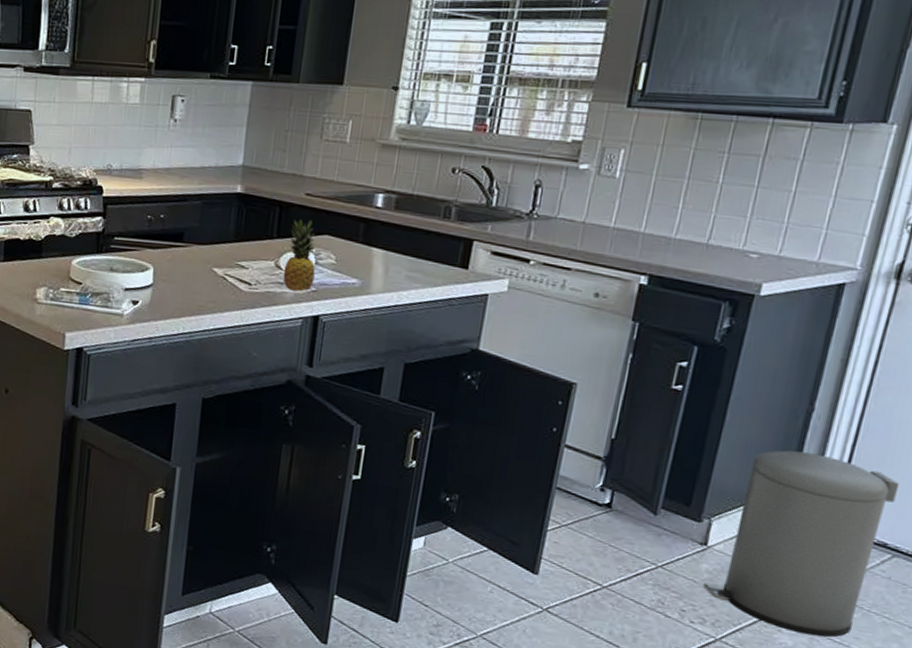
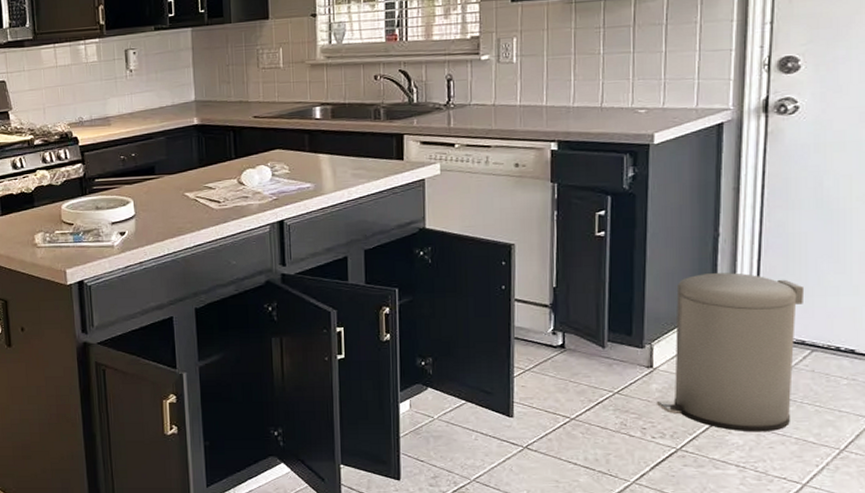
fruit: present [283,219,316,292] -> none [245,139,274,202]

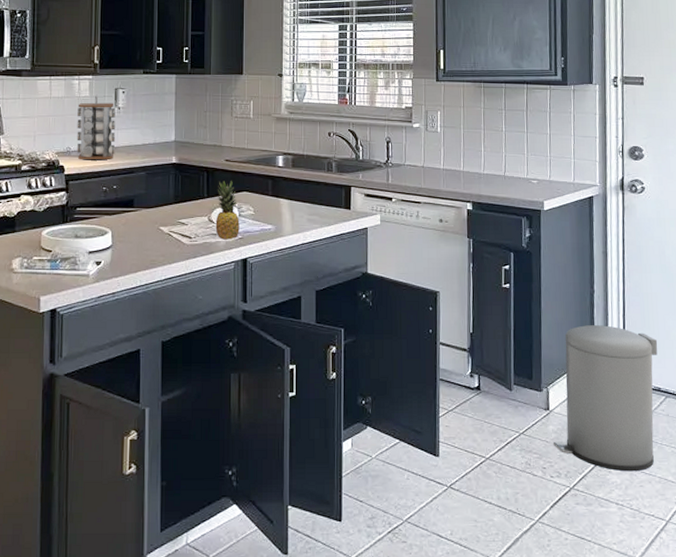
spice rack: none [86,58,131,130] -> present [76,94,116,161]
fruit: none [245,139,274,202] -> present [215,181,240,240]

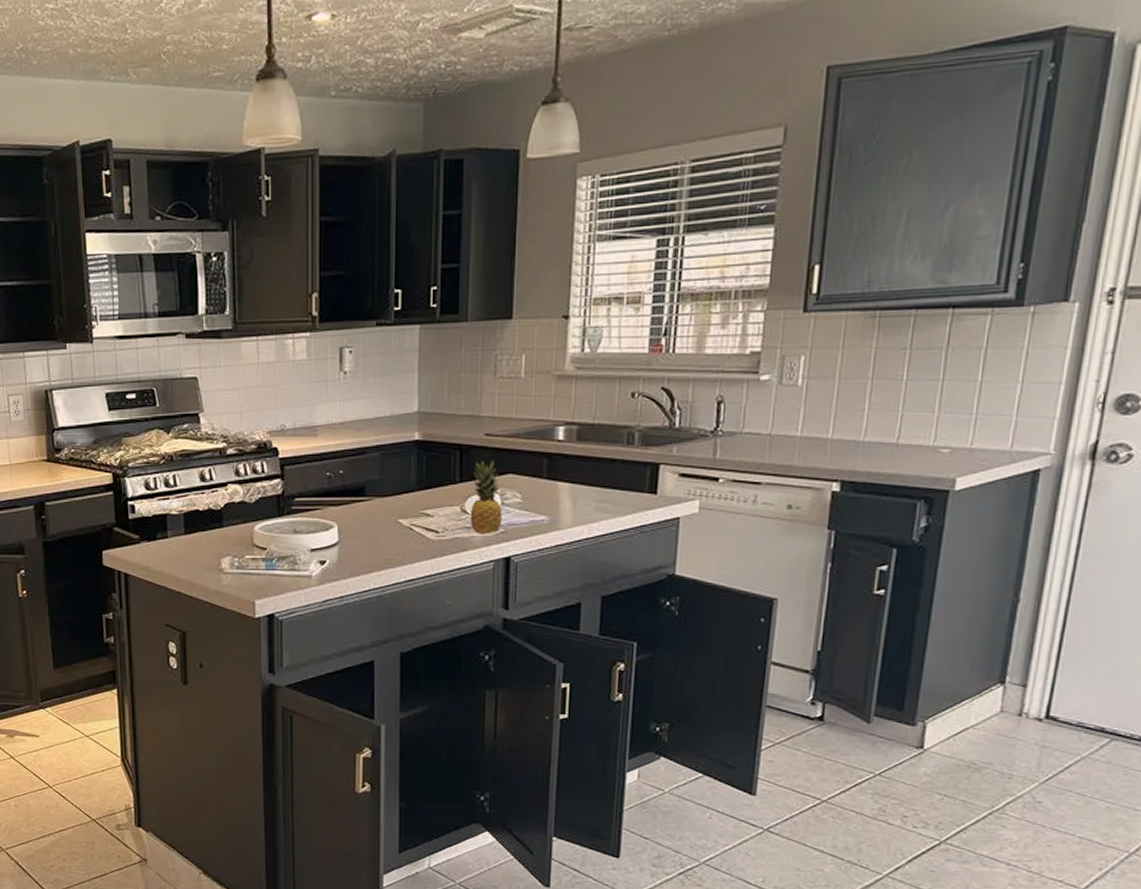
spice rack: present [76,94,116,161] -> none [292,356,342,440]
pedal bin: present [552,325,658,472] -> none [922,644,1112,828]

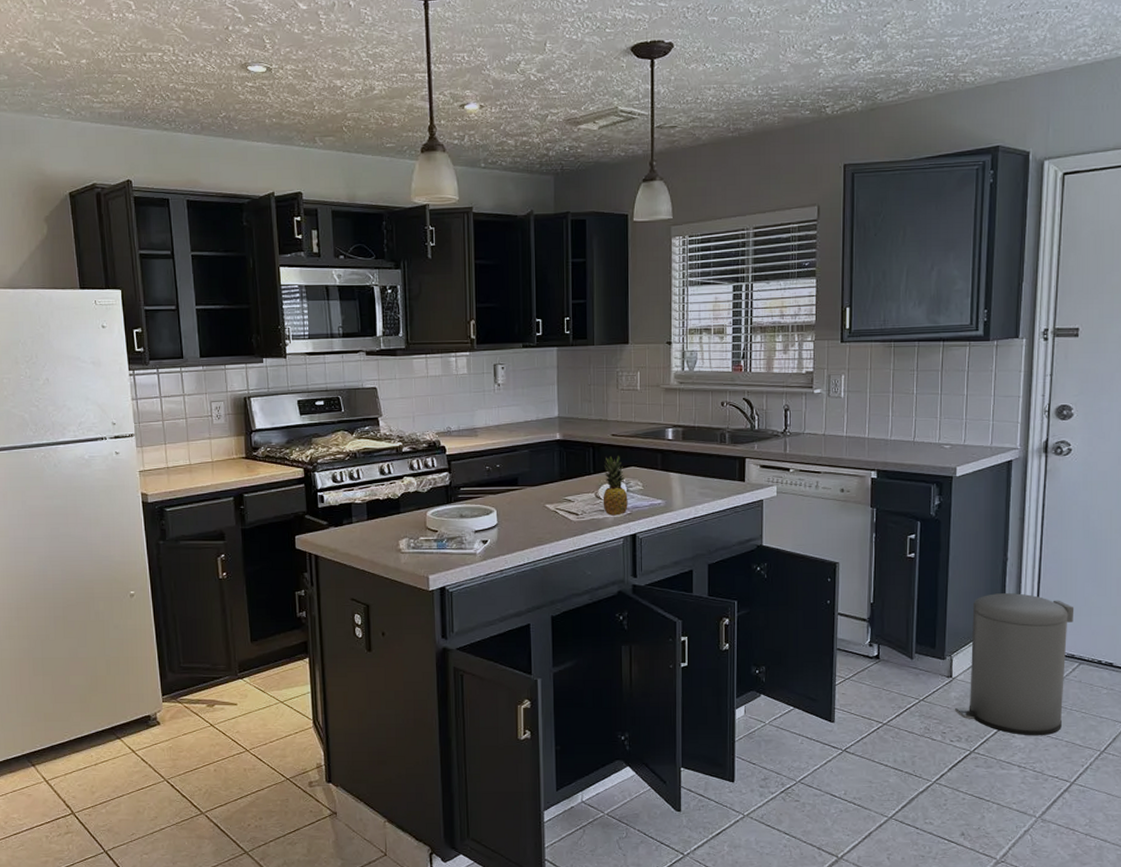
pedal bin: none [922,644,1112,828] -> present [954,593,1075,736]

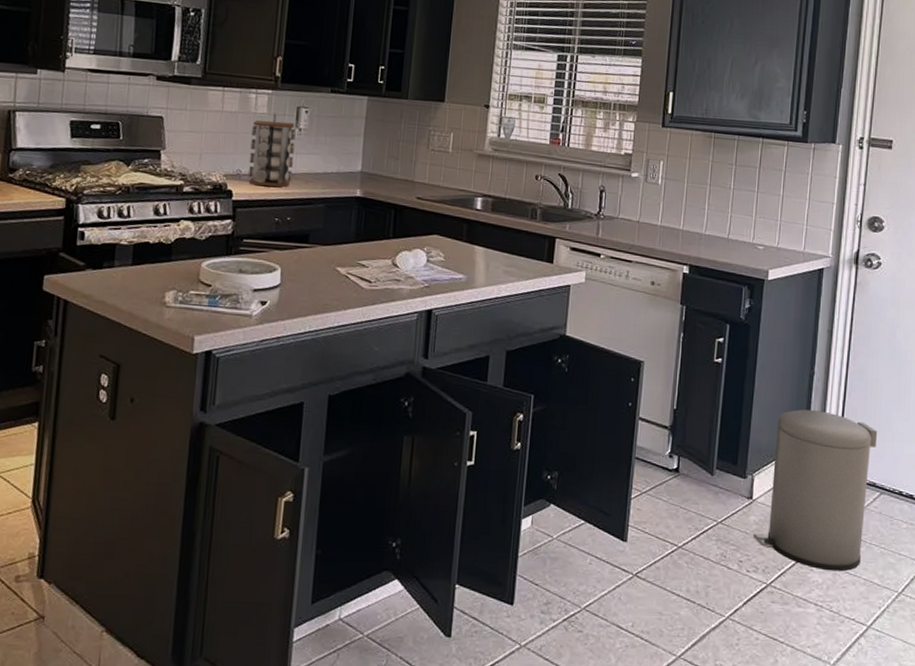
spice rack: none [456,371,497,440] -> present [247,112,296,188]
fruit: present [603,456,628,516] -> none [399,221,428,288]

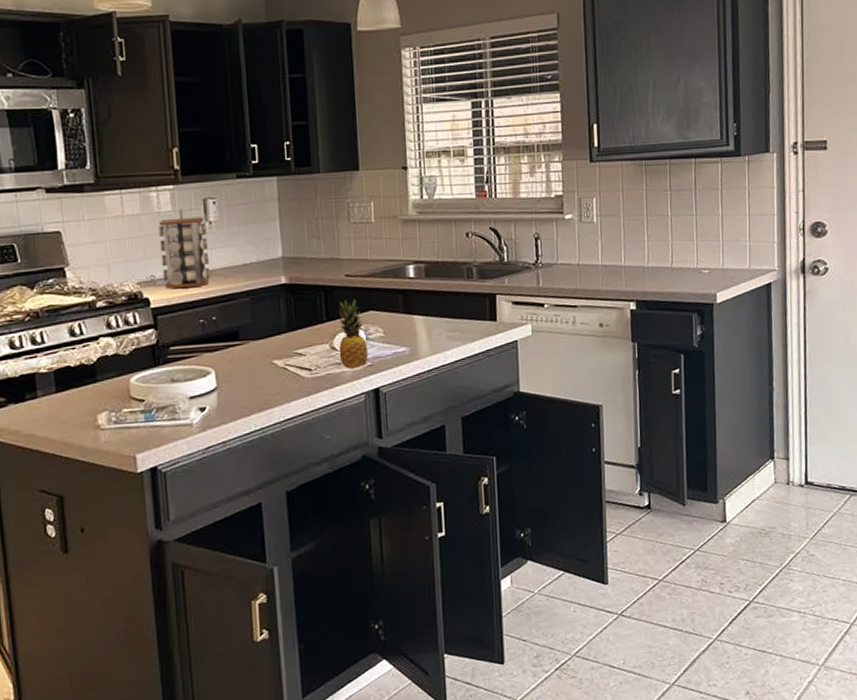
fruit: none [399,221,428,288] -> present [338,299,368,369]
pedal bin: present [752,409,878,571] -> none [730,425,842,578]

